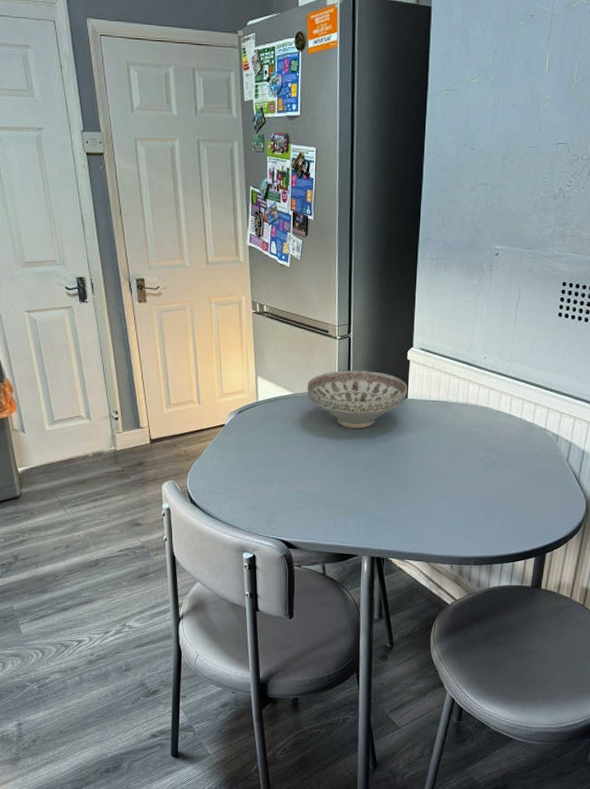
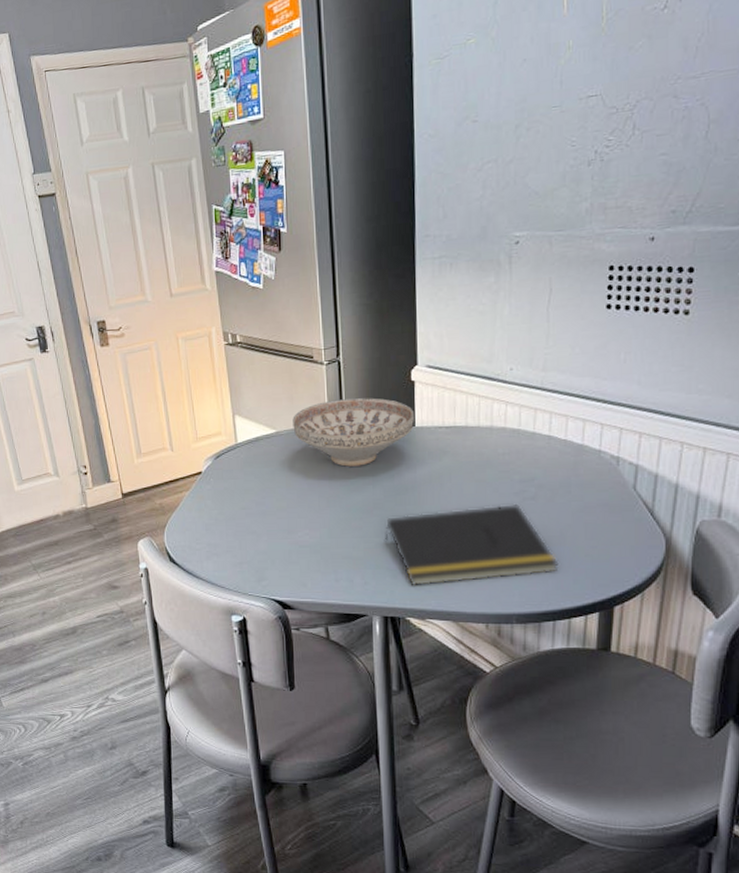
notepad: none [376,467,509,533] -> present [384,503,559,586]

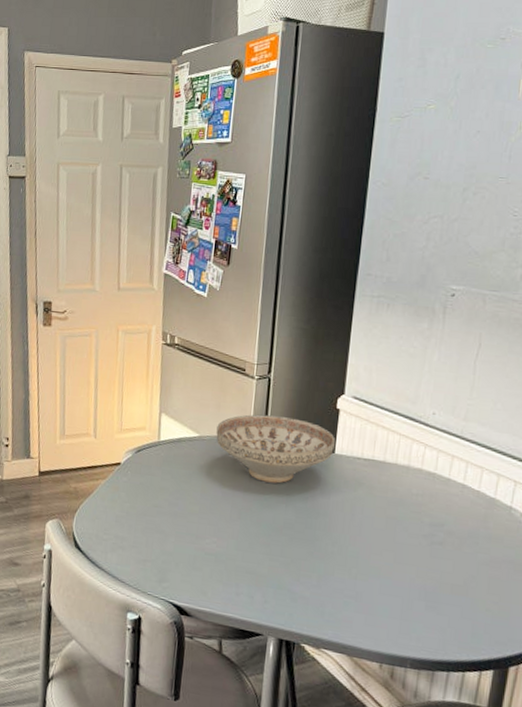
notepad: present [384,503,559,586] -> none [289,538,459,623]

